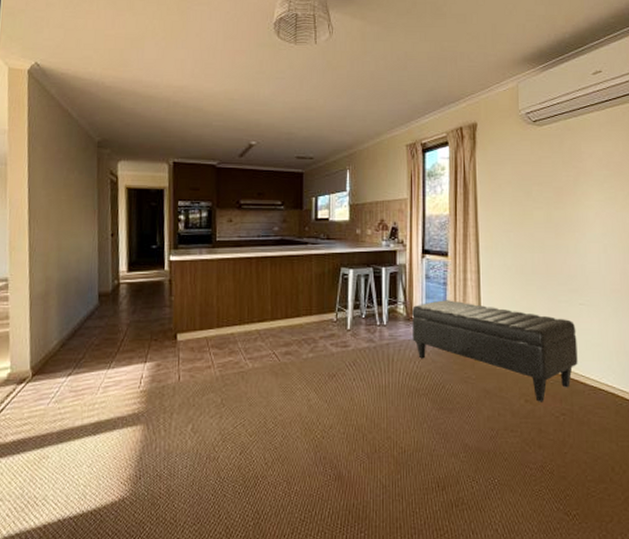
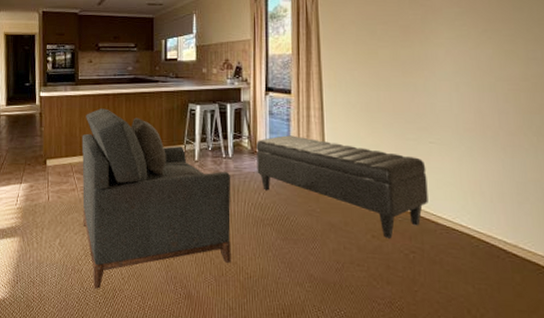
armchair: none [219,274,386,479] -> present [81,108,231,290]

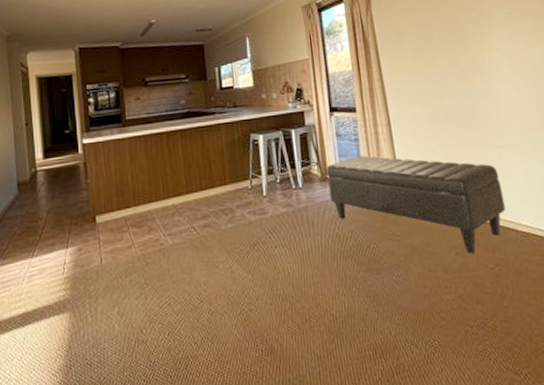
armchair: present [81,108,231,290] -> none [135,149,314,362]

